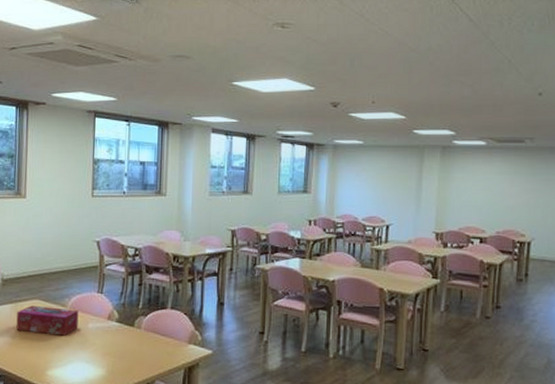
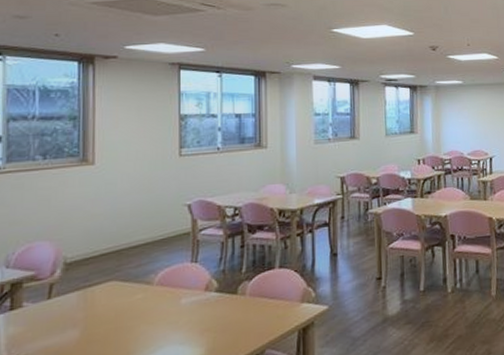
tissue box: present [16,305,79,336] -> none [86,285,168,322]

